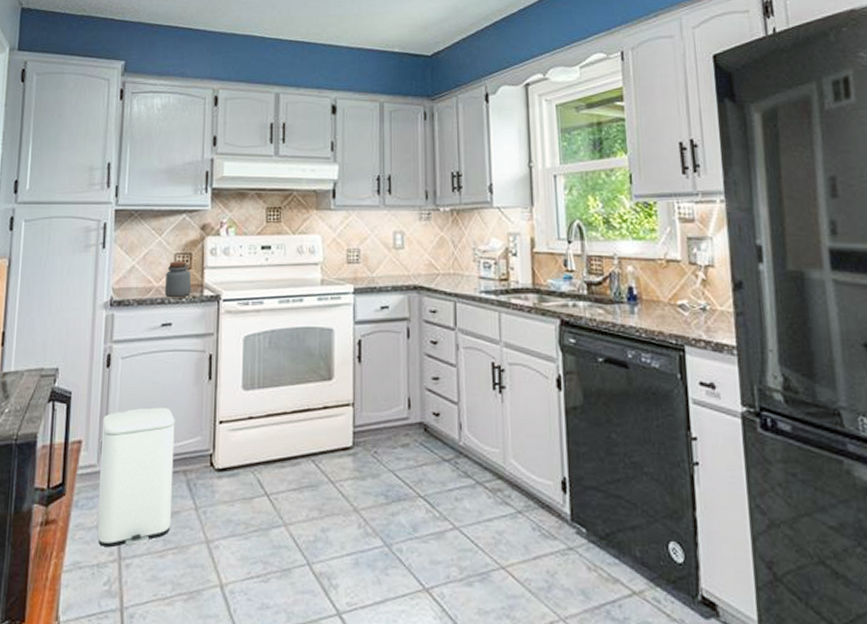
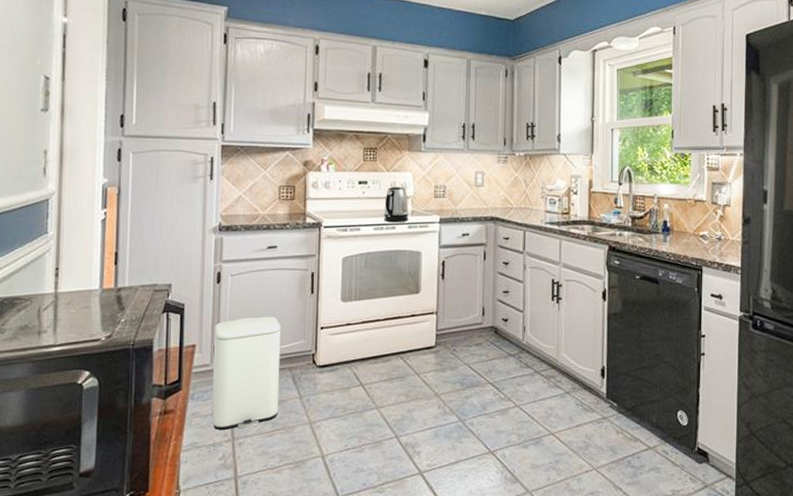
jar: present [165,261,192,298] -> none [271,193,295,225]
kettle: none [290,251,318,294] -> present [384,186,409,223]

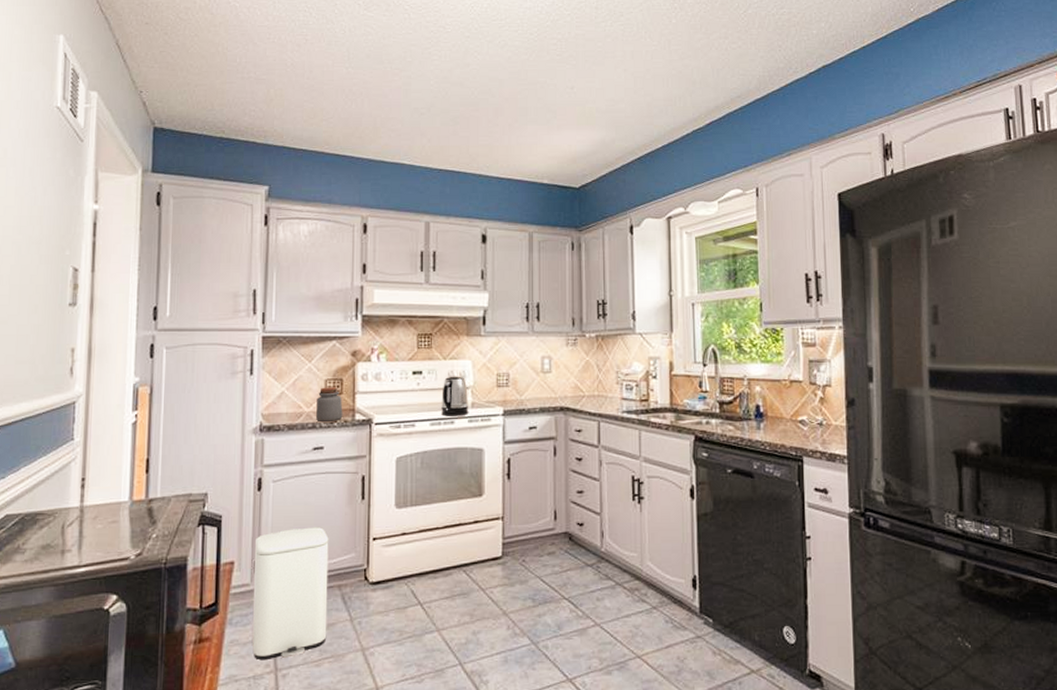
jar: none [271,193,295,225] -> present [316,387,343,423]

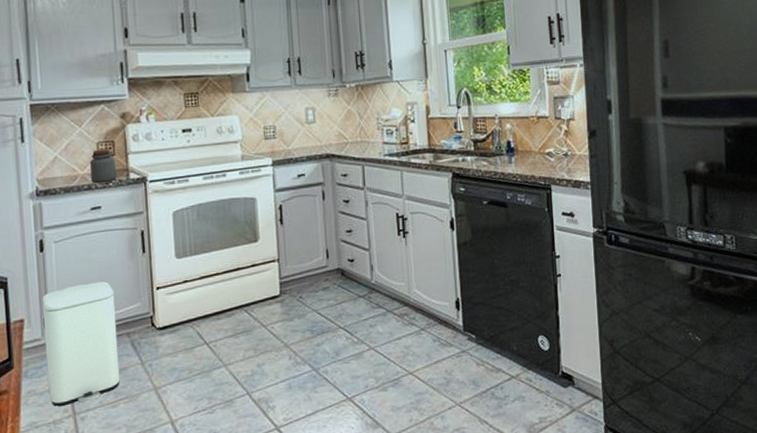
kettle: present [441,376,469,416] -> none [212,131,240,170]

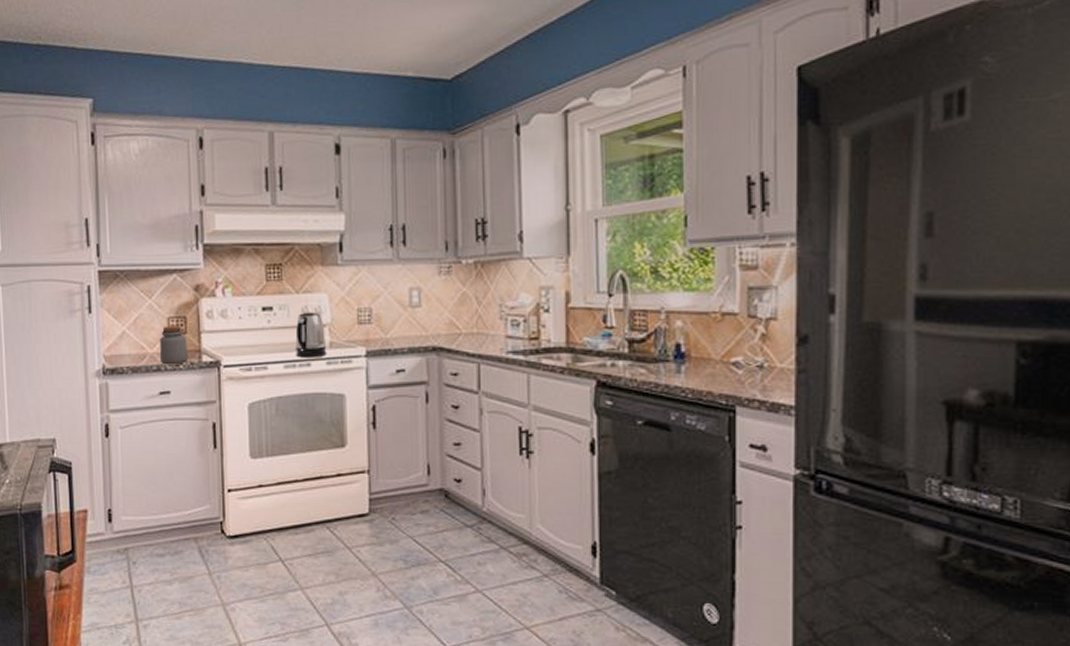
pedal bin: present [42,281,120,406] -> none [106,477,186,610]
kettle: none [212,131,240,170] -> present [295,312,327,358]

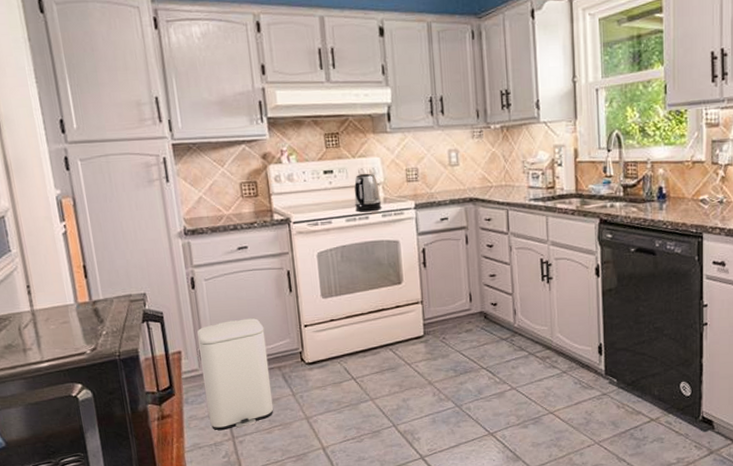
pedal bin: none [106,477,186,610] -> present [196,318,274,430]
jar: present [160,326,189,365] -> none [234,190,262,224]

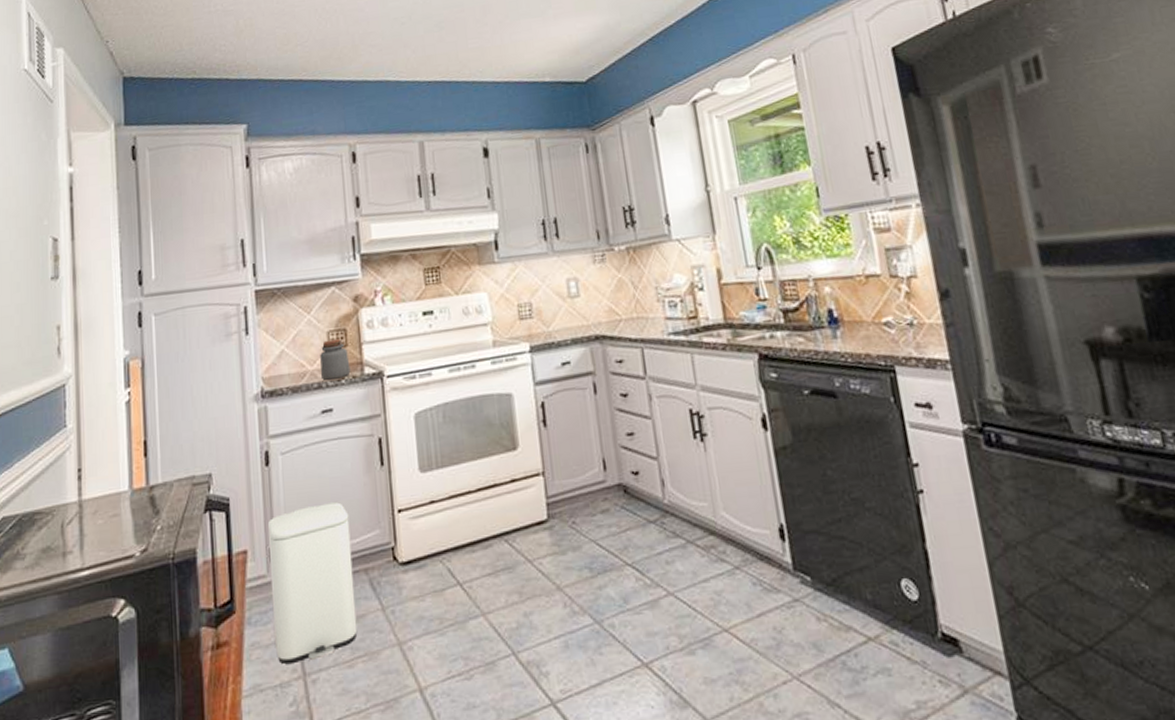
jar: none [234,190,262,224] -> present [320,339,351,381]
kettle: present [354,173,382,212] -> none [457,311,491,360]

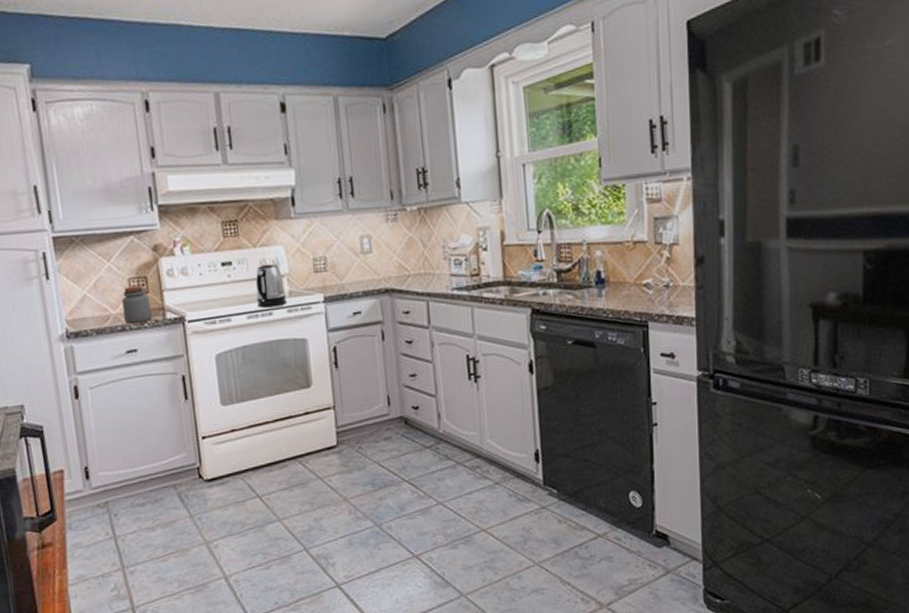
pedal bin: present [267,502,358,664] -> none [80,430,169,559]
kettle: none [457,311,491,360] -> present [255,264,287,308]

